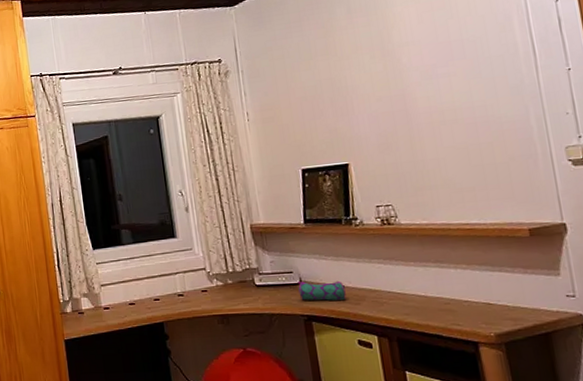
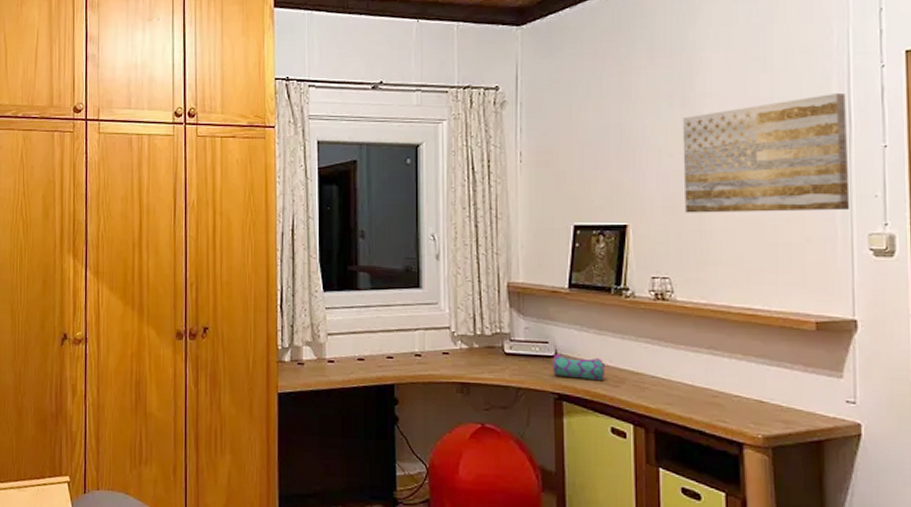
wall art: none [384,28,546,148] -> present [682,92,850,213]

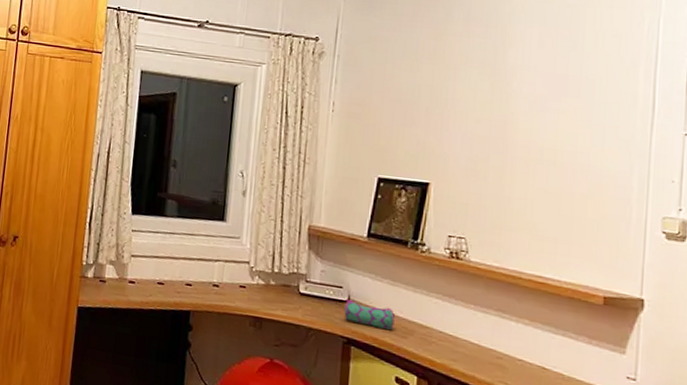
wall art: present [682,92,850,213] -> none [487,78,652,192]

